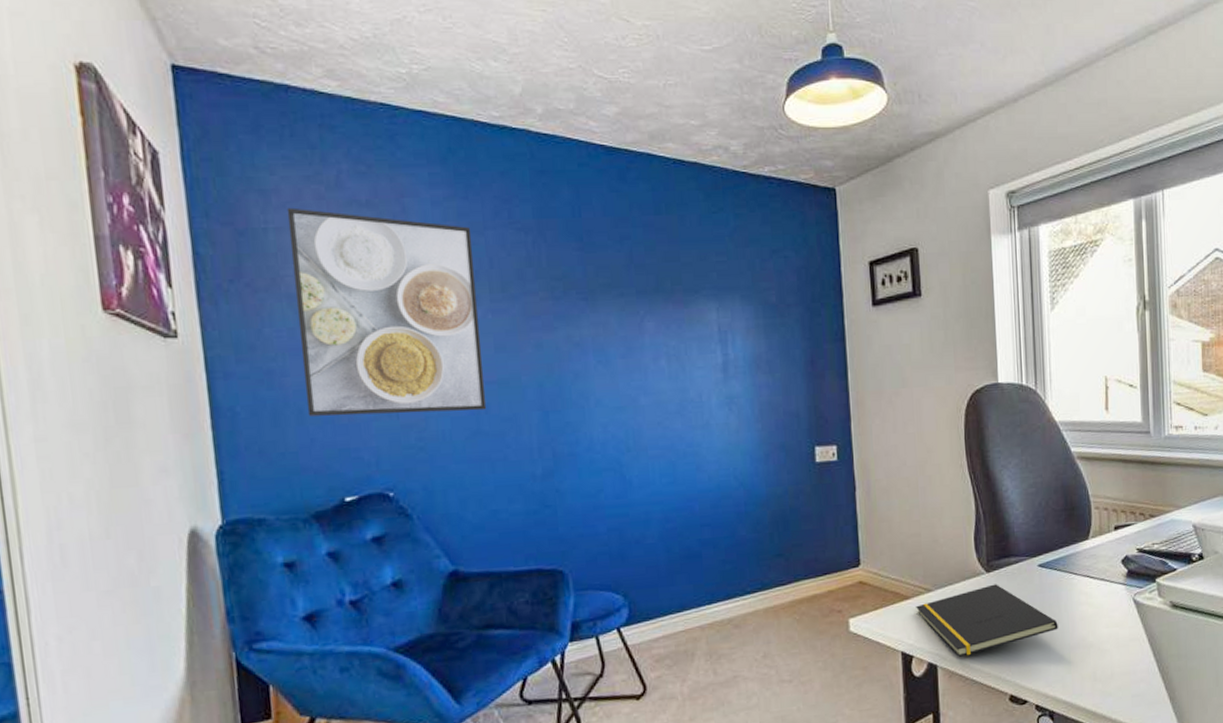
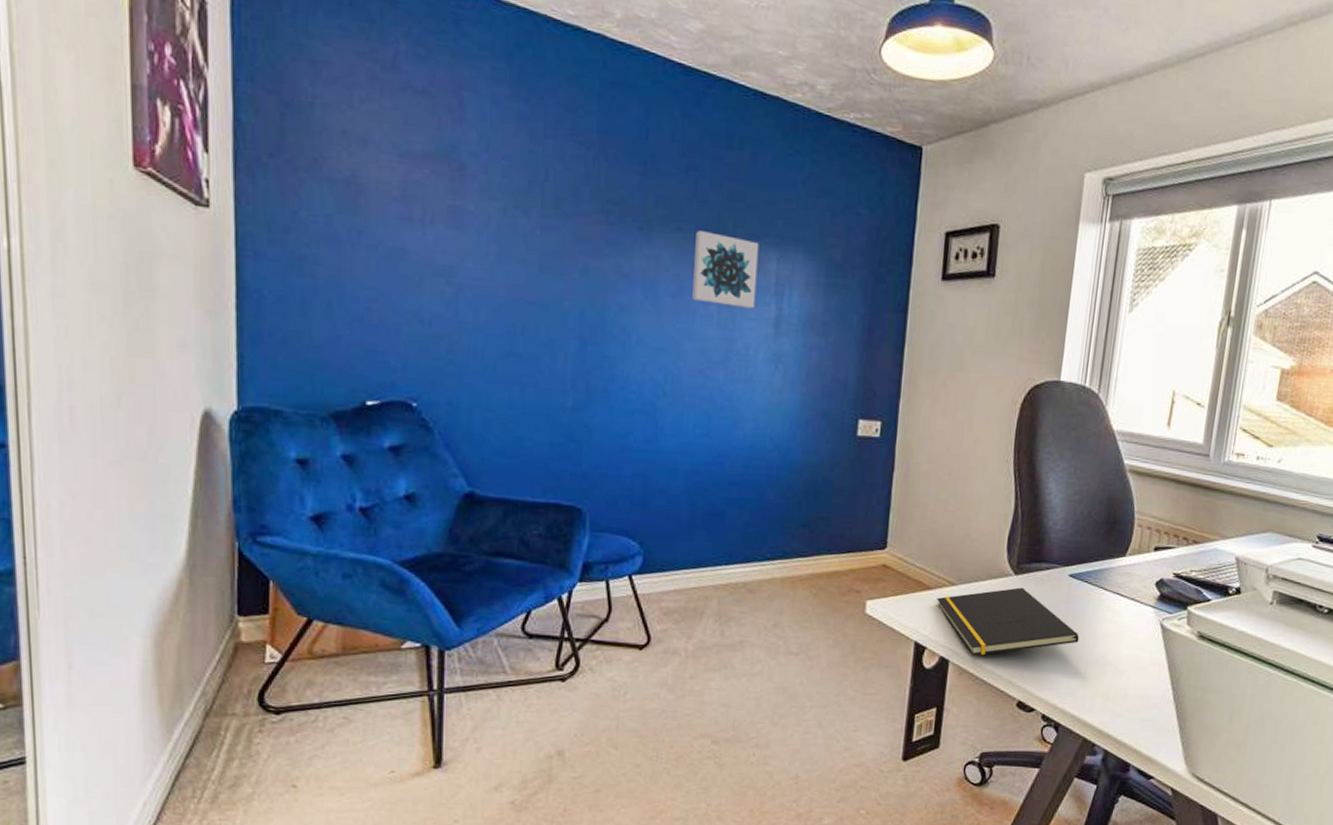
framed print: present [286,207,487,416] -> none [337,83,530,331]
wall art: none [637,293,702,359] -> present [692,231,759,309]

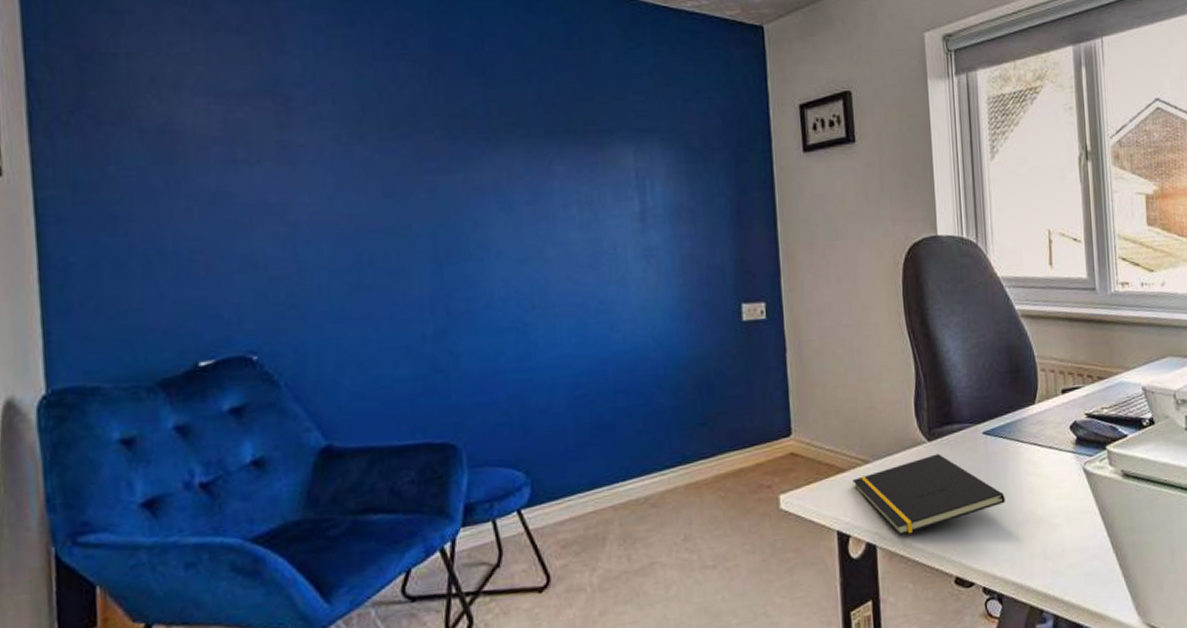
wall art: present [692,231,759,309] -> none [546,134,617,206]

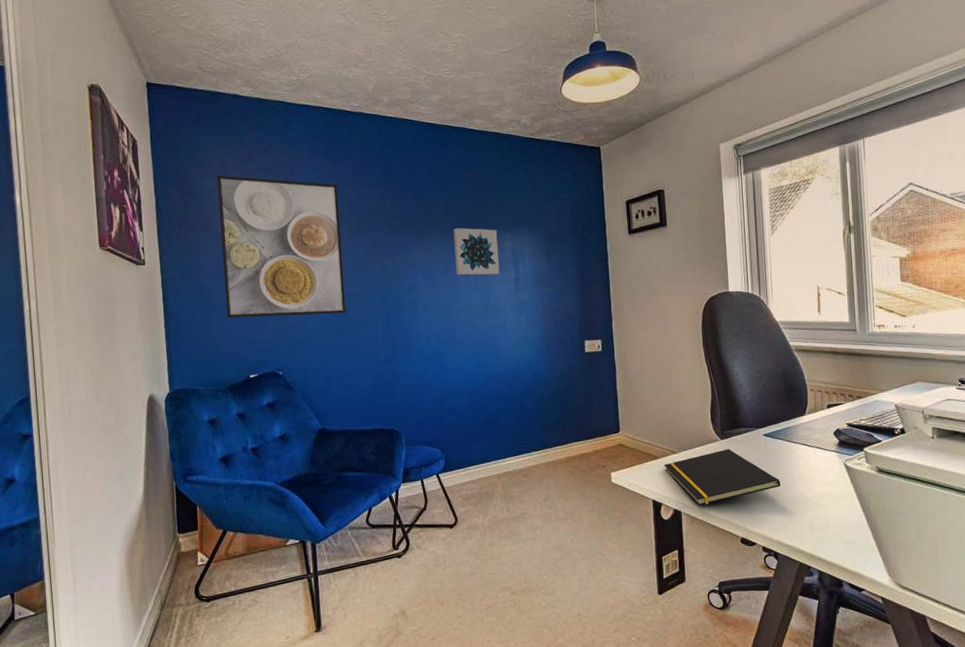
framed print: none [142,31,371,268] -> present [216,175,347,318]
wall art: none [546,134,617,206] -> present [453,228,500,276]

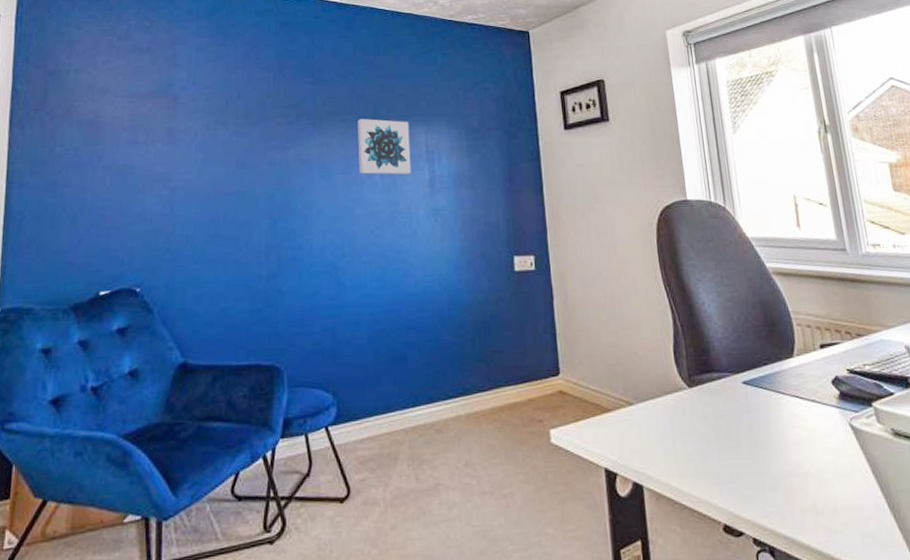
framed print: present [216,175,347,318] -> none [79,54,225,221]
notepad: present [664,449,781,506] -> none [618,400,770,478]

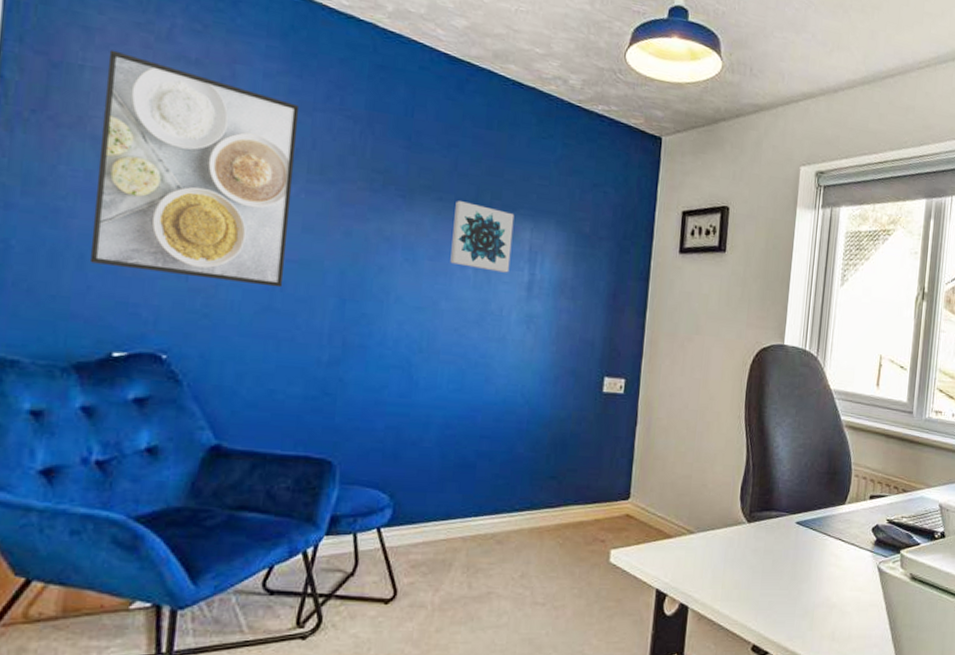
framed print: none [79,54,225,221] -> present [89,50,300,288]

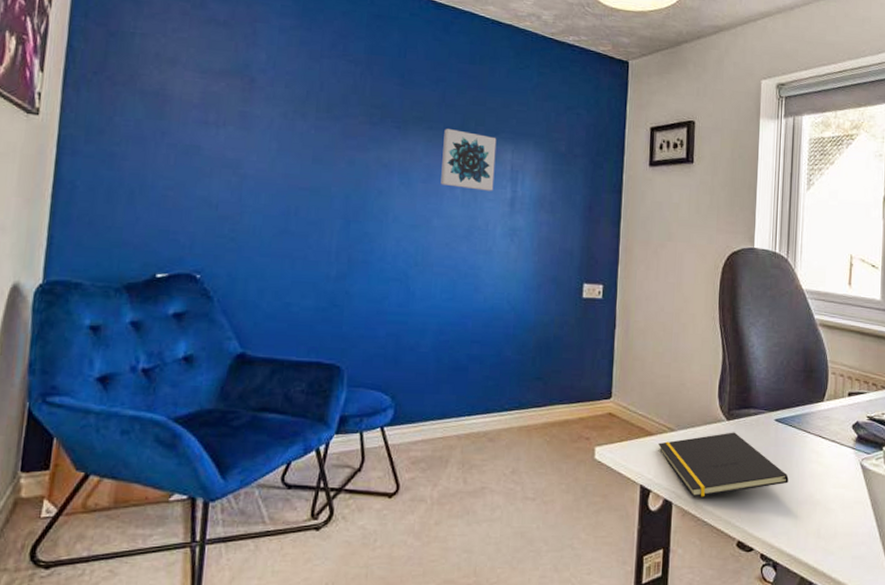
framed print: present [89,50,300,288] -> none [138,18,309,213]
notepad: none [676,534,807,601] -> present [658,432,789,497]

